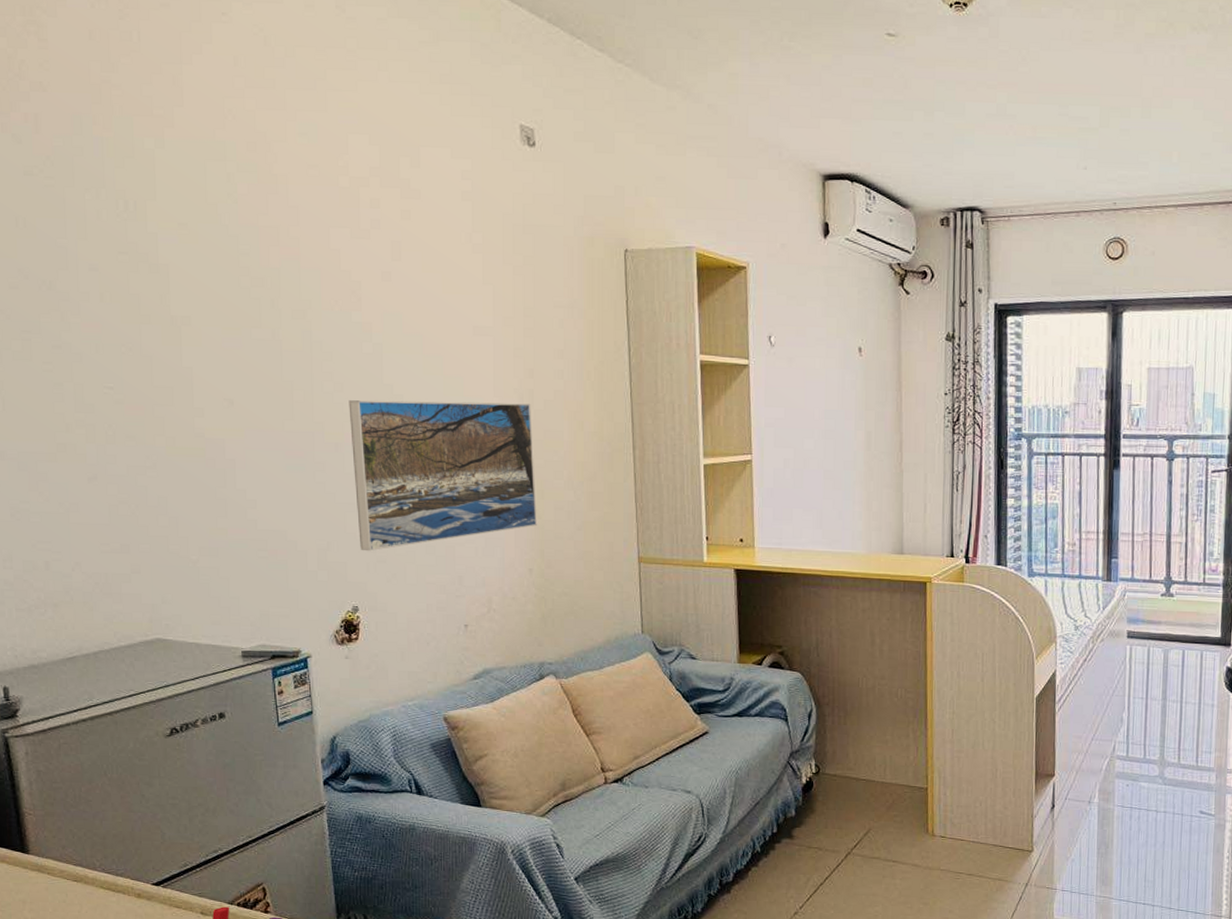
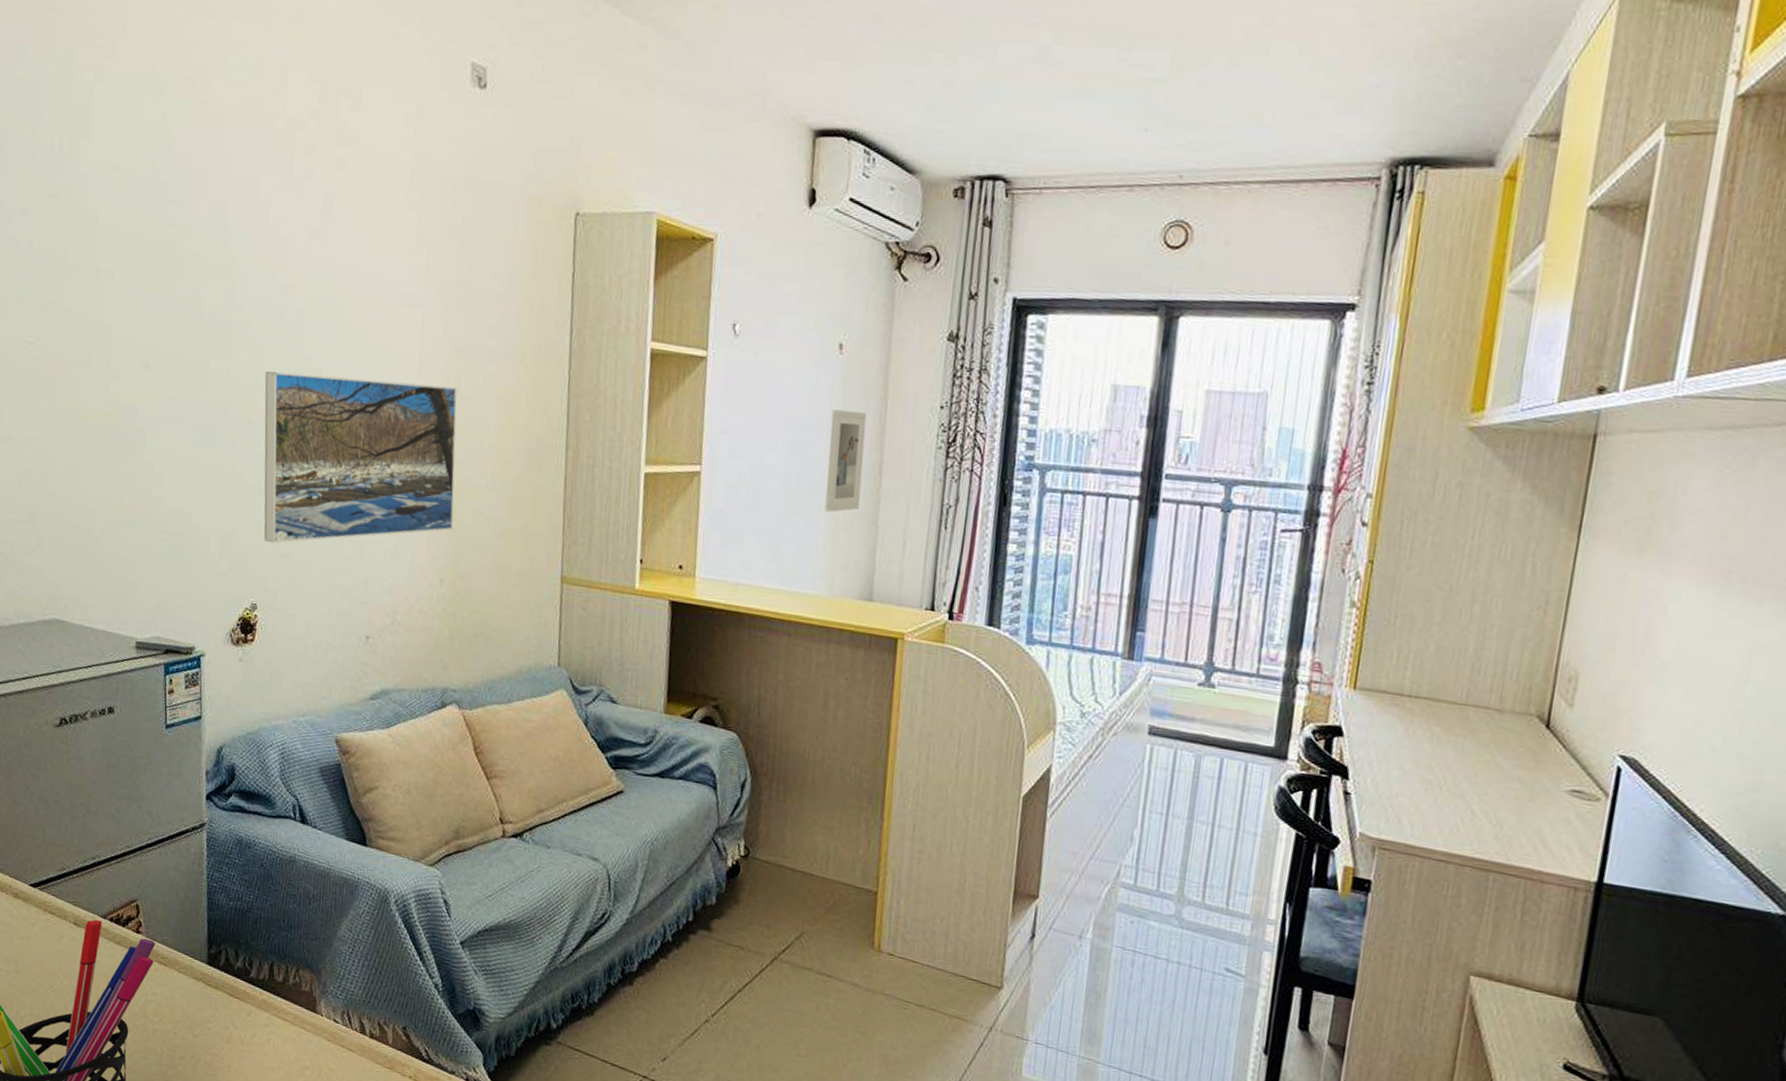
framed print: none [857,402,887,485] -> present [824,410,867,512]

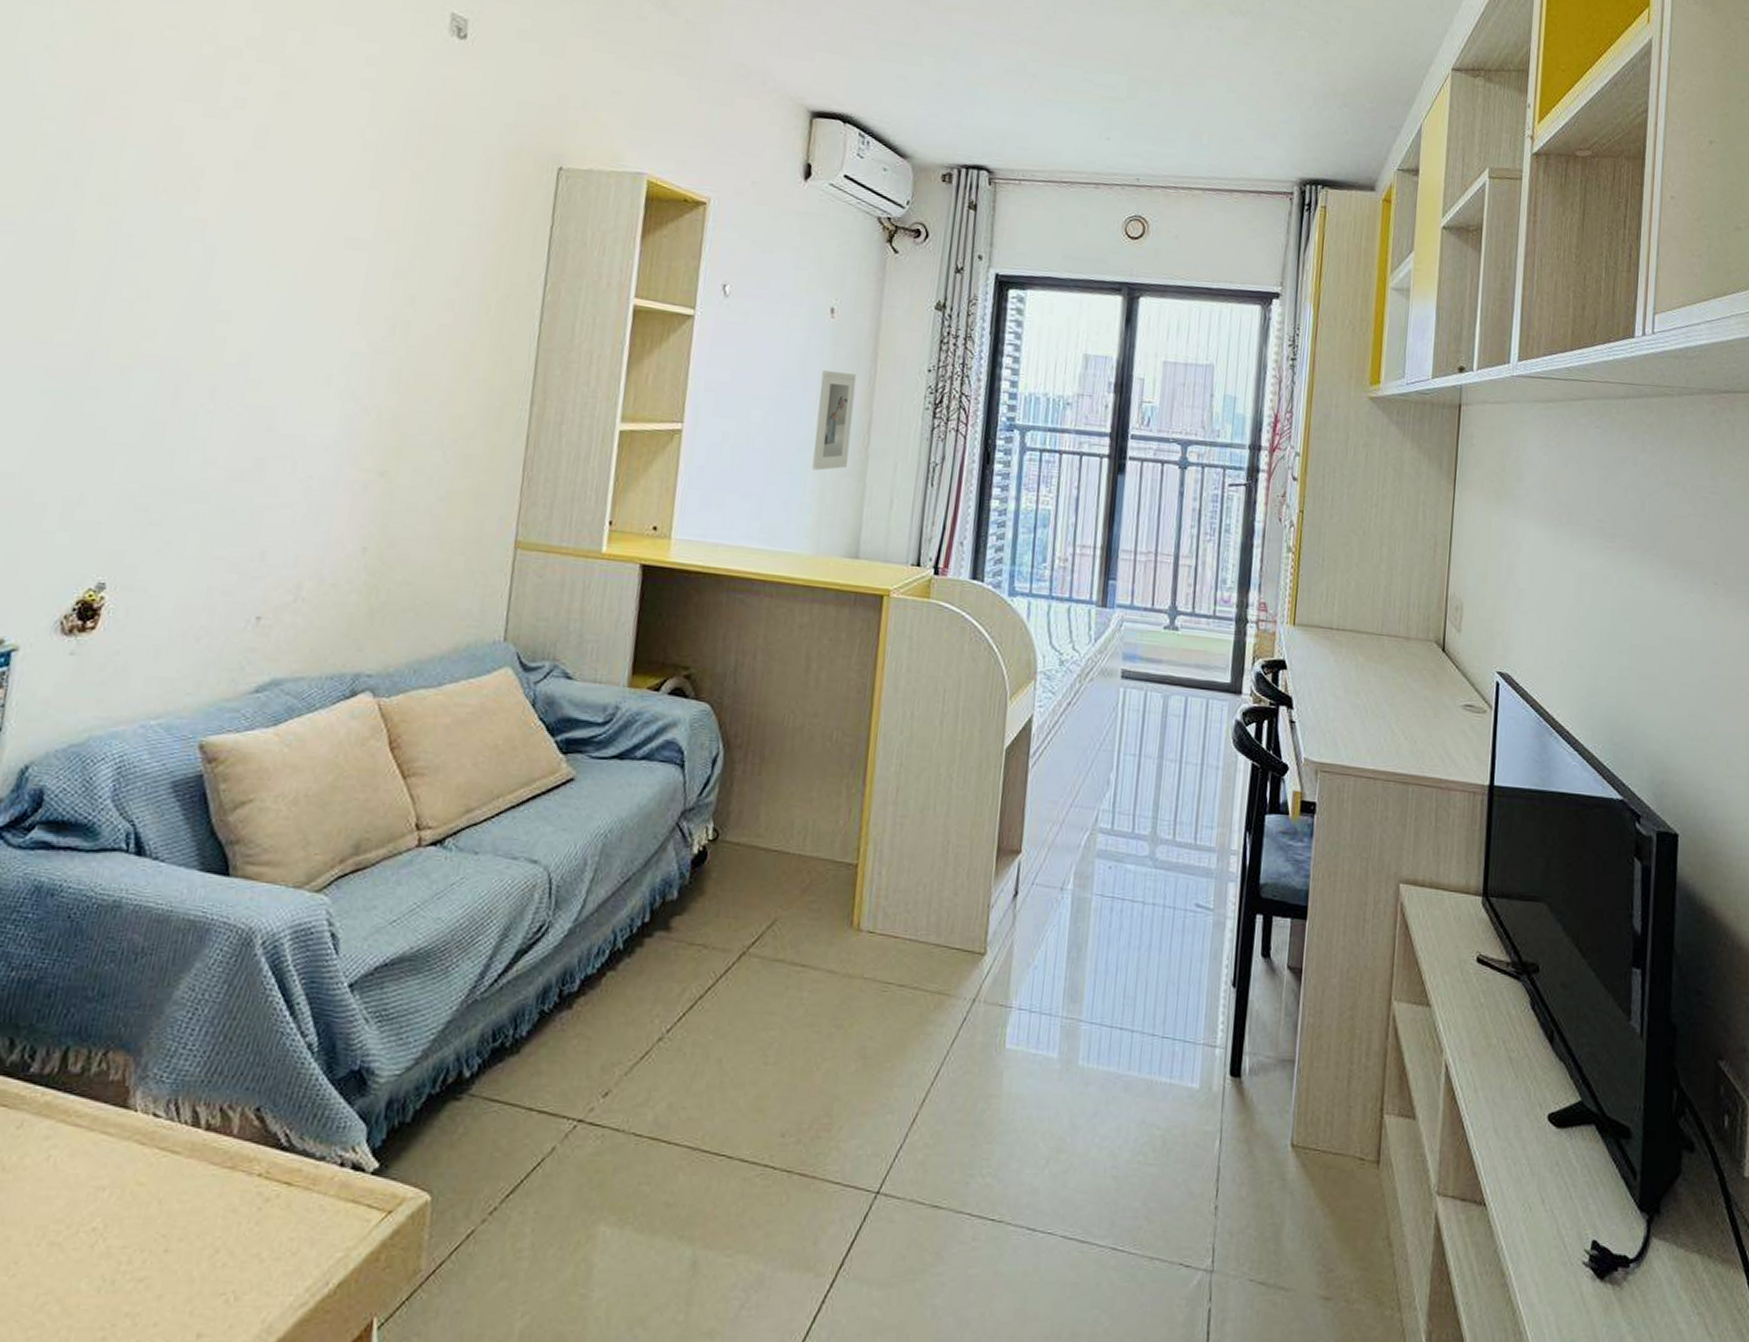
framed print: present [264,371,458,544] -> none [126,312,405,510]

